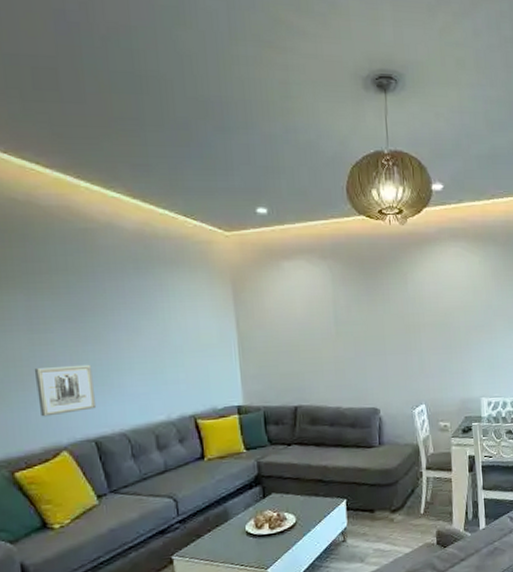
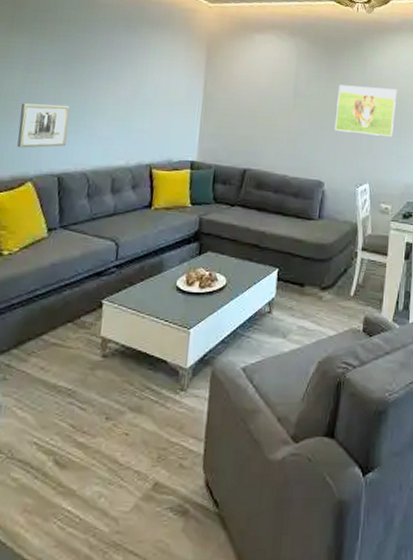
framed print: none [381,304,443,355] -> present [334,85,398,136]

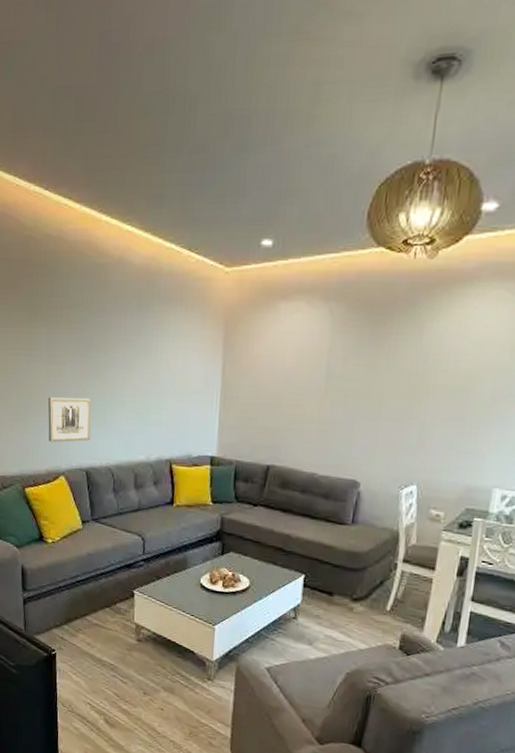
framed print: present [334,85,398,136] -> none [375,361,465,426]

